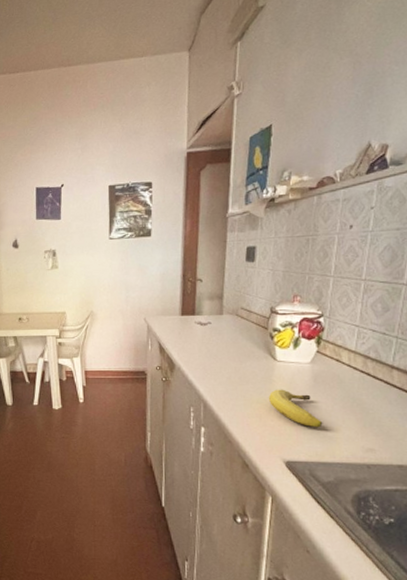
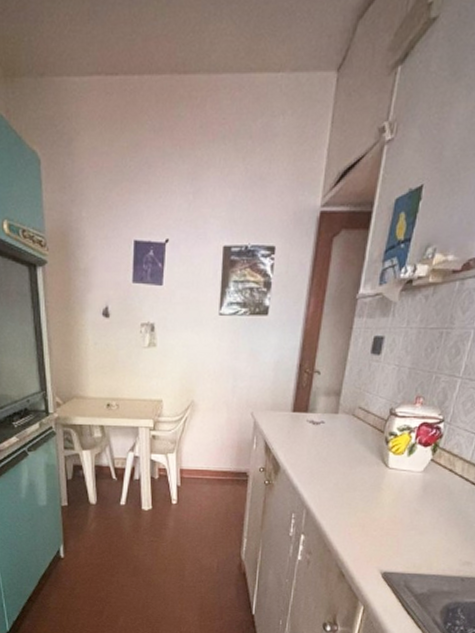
fruit: present [268,389,323,428] -> none [374,498,426,540]

